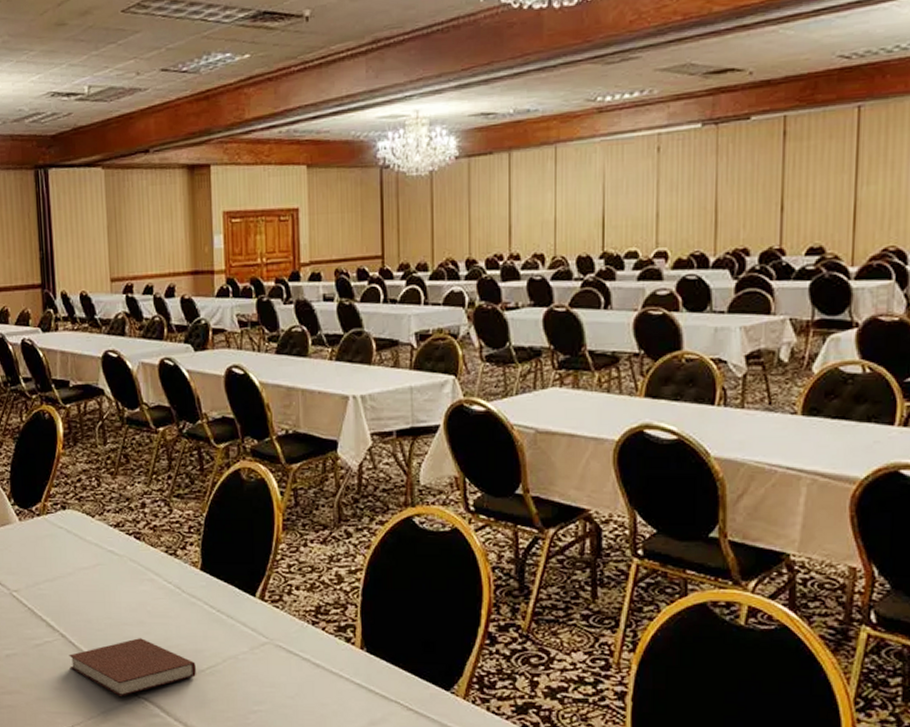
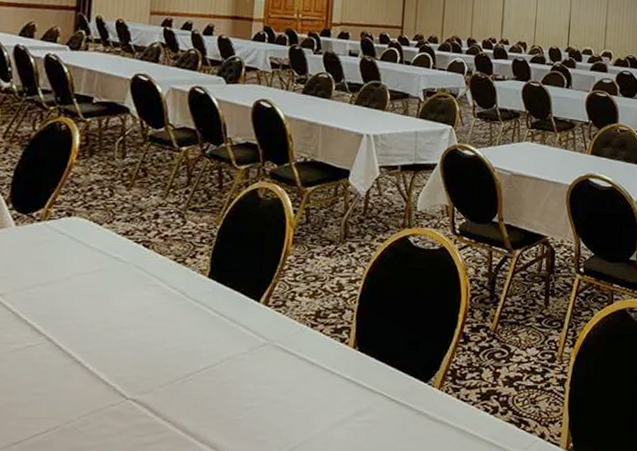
notebook: present [69,638,196,696] -> none [52,341,192,398]

